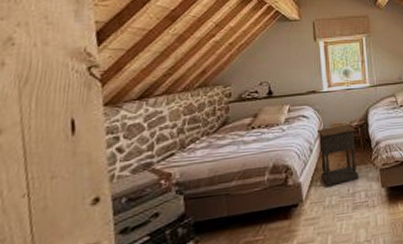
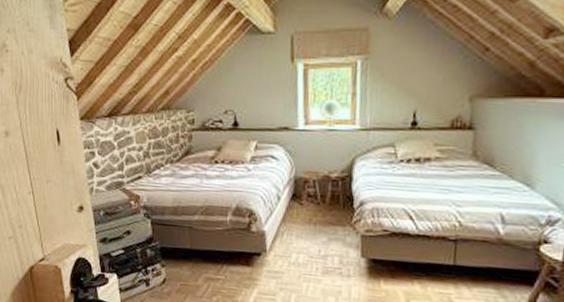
nightstand: present [316,124,359,188] -> none [286,173,334,243]

